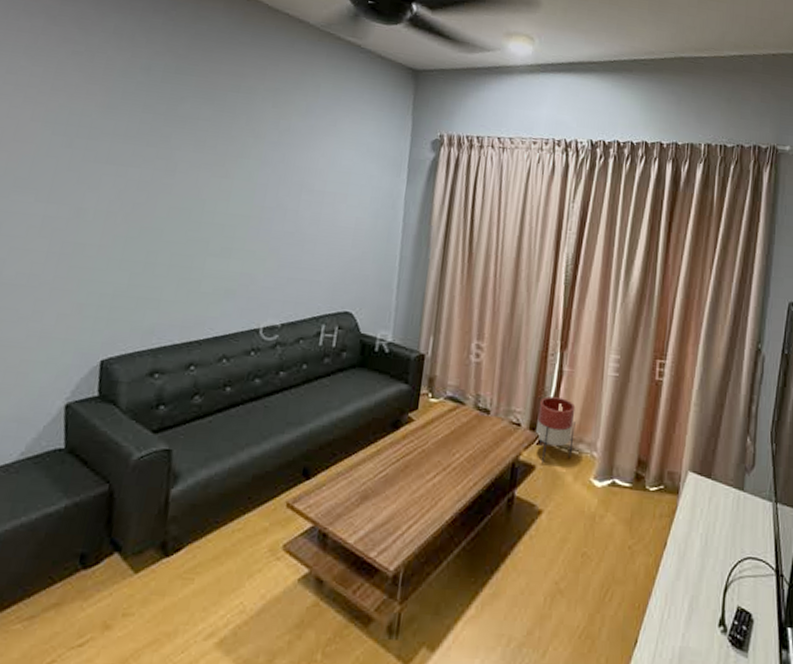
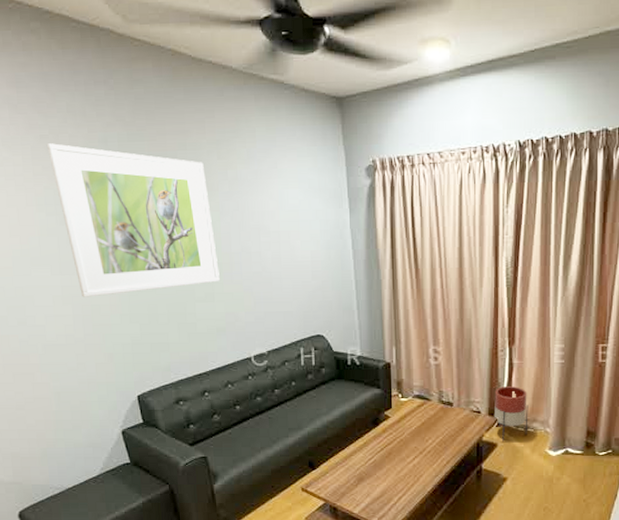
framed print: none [66,60,255,237] -> present [47,143,220,297]

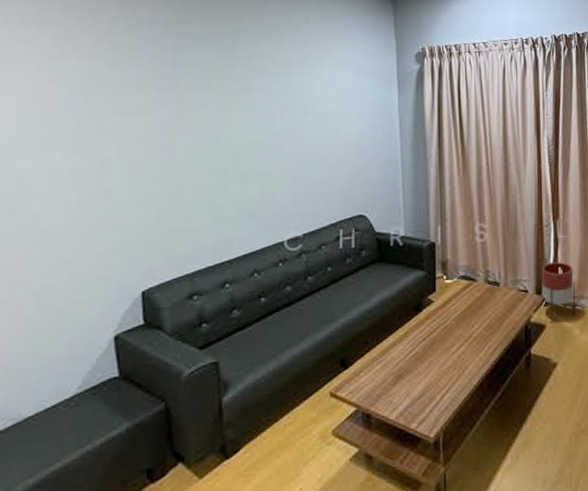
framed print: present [47,143,220,297] -> none [83,24,258,180]

